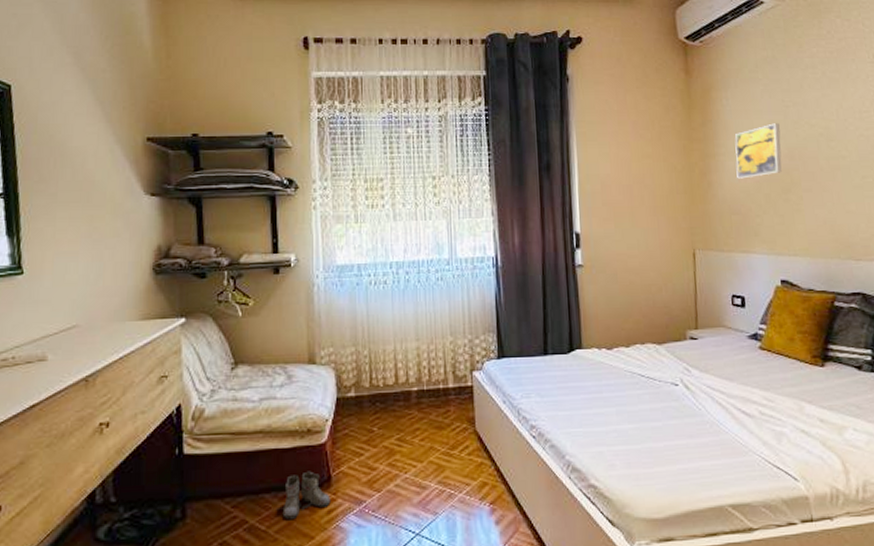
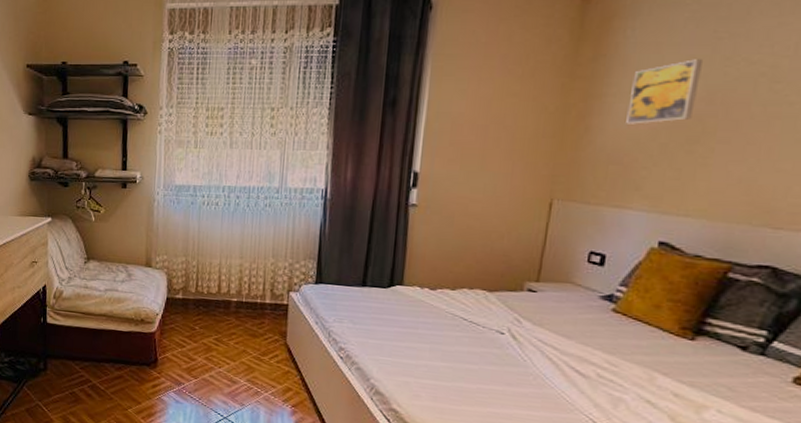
boots: present [278,471,331,520] -> none [114,352,156,387]

